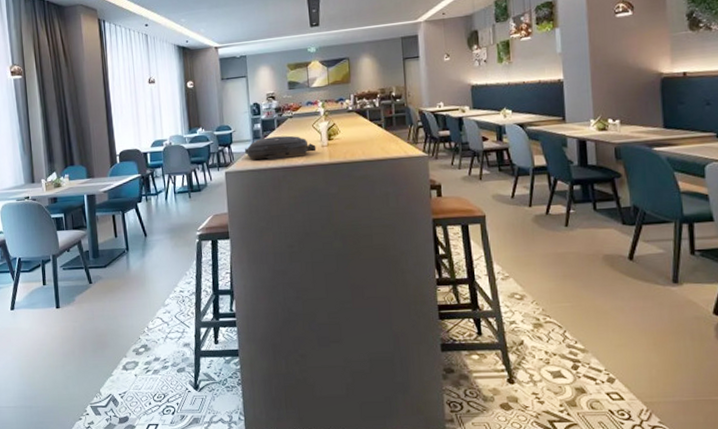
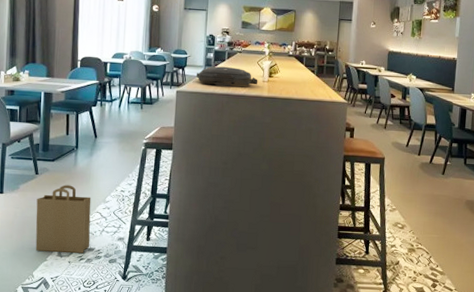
shopping bag: none [94,291,155,366] -> present [35,185,91,253]

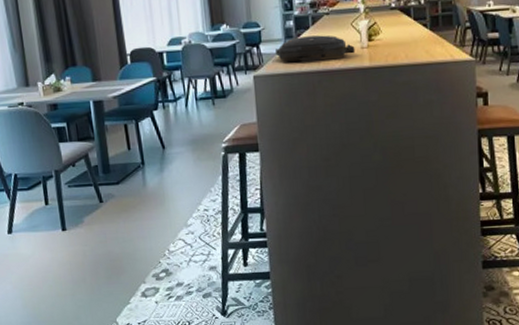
shopping bag: present [35,185,91,253] -> none [106,210,178,293]

